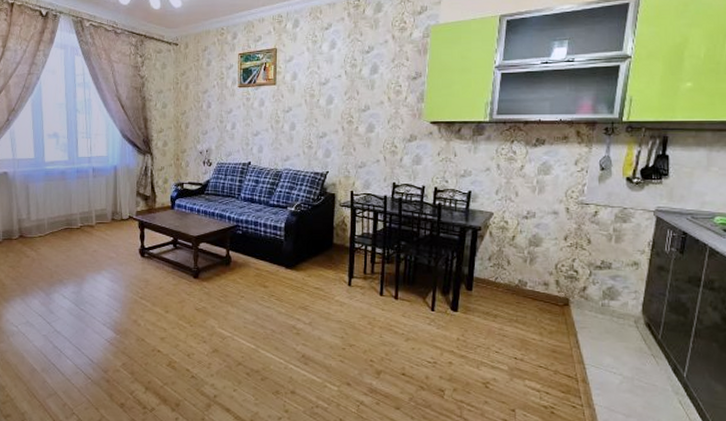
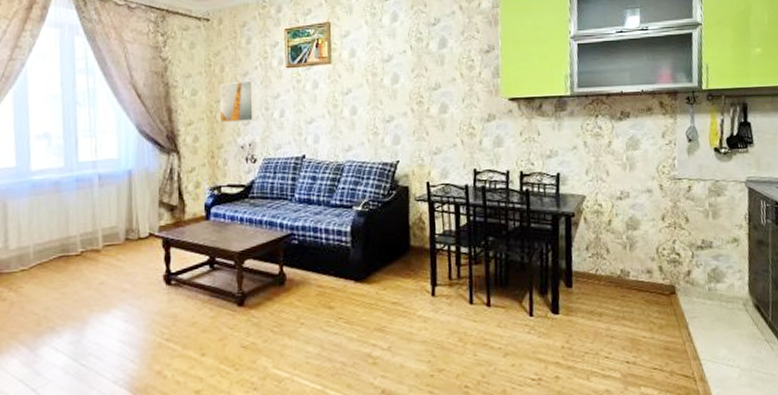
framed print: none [184,97,212,132] -> present [219,80,255,124]

